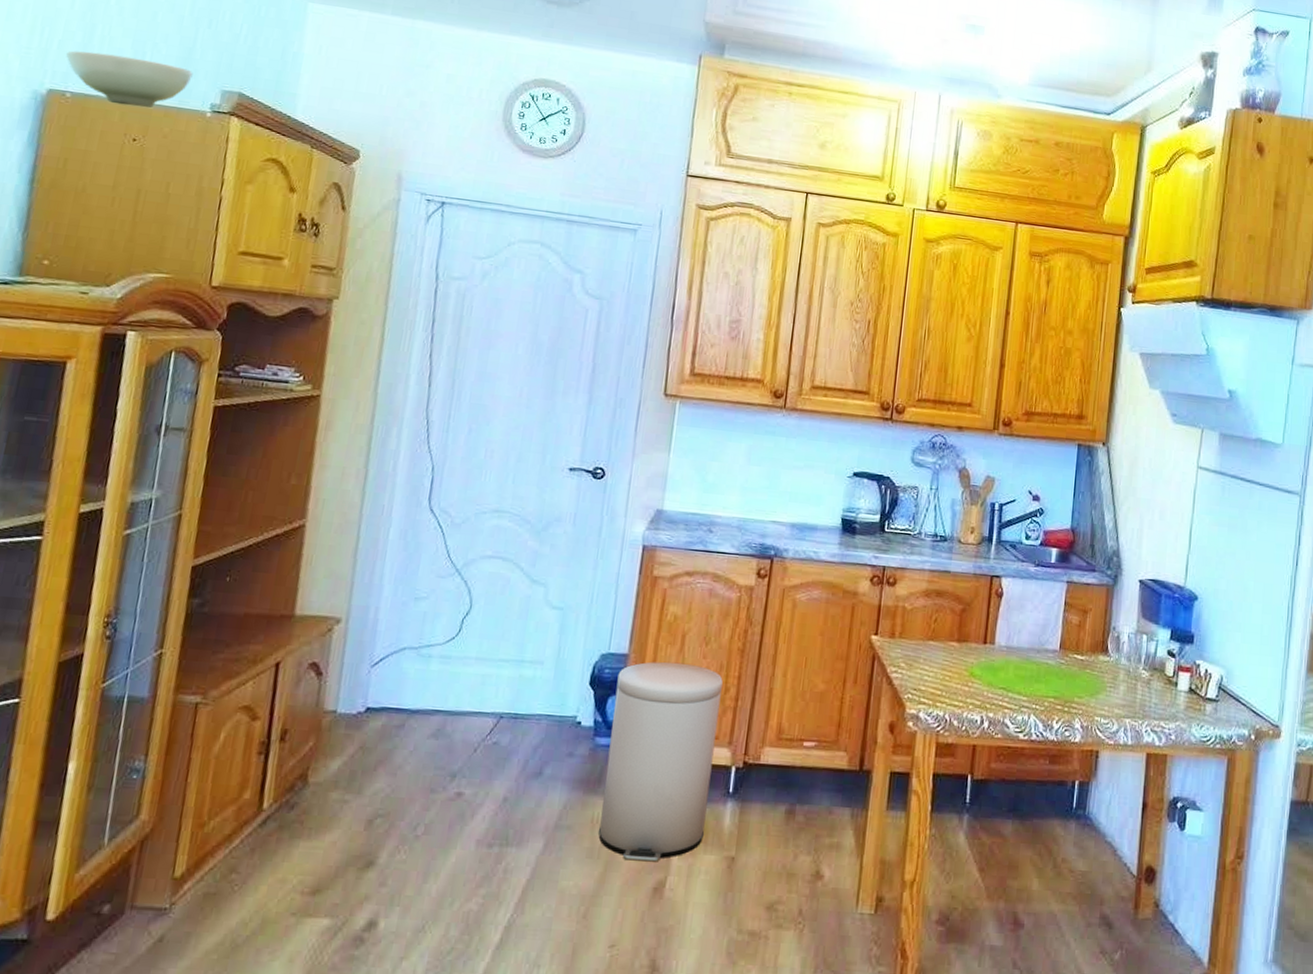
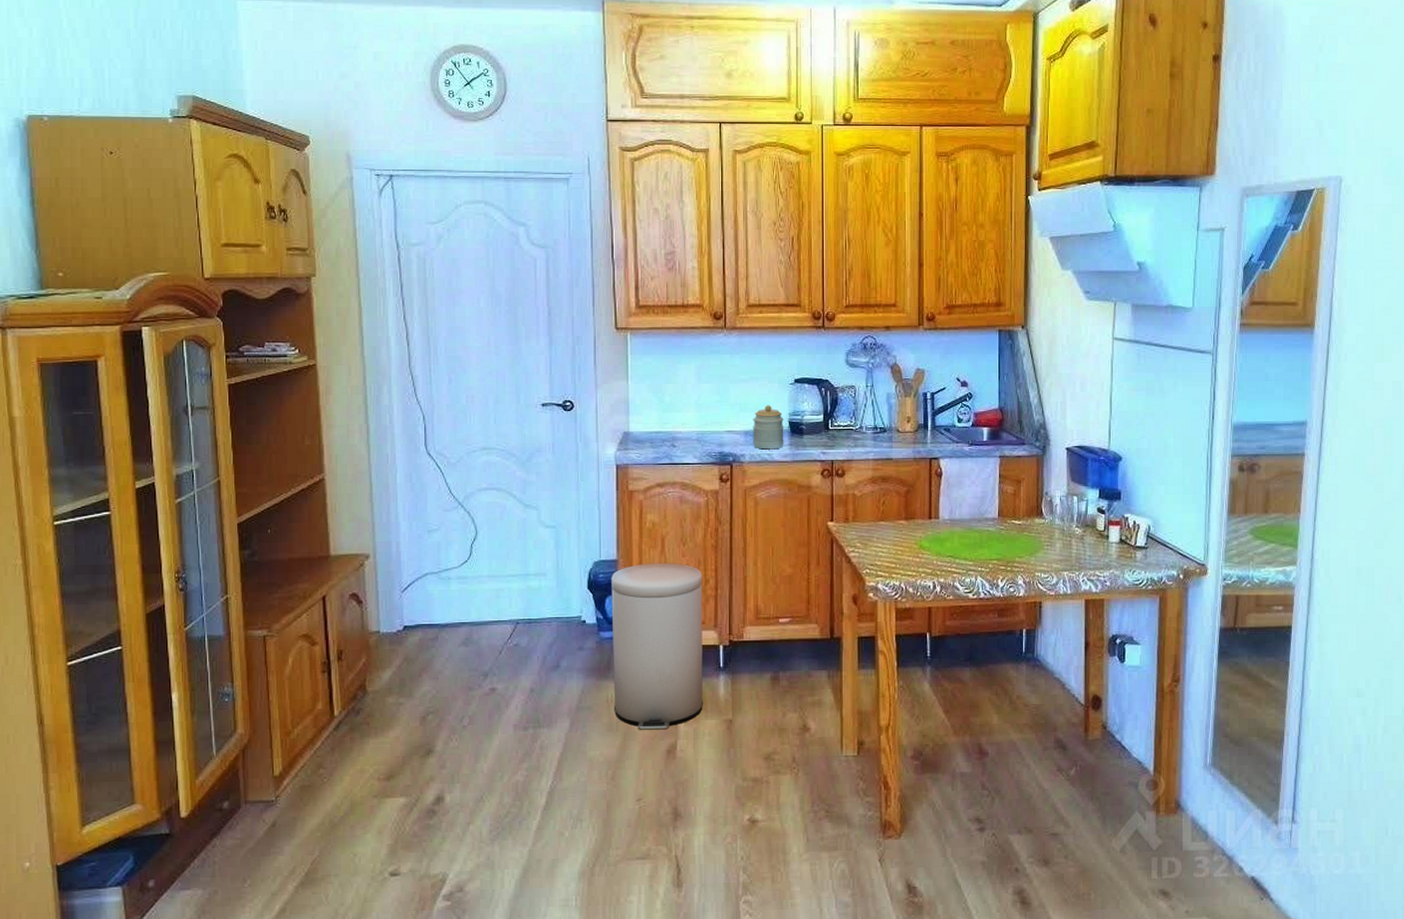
decorative bowl: present [65,50,193,108] -> none [35,75,149,122]
jar: none [799,497,837,548] -> present [753,405,784,450]

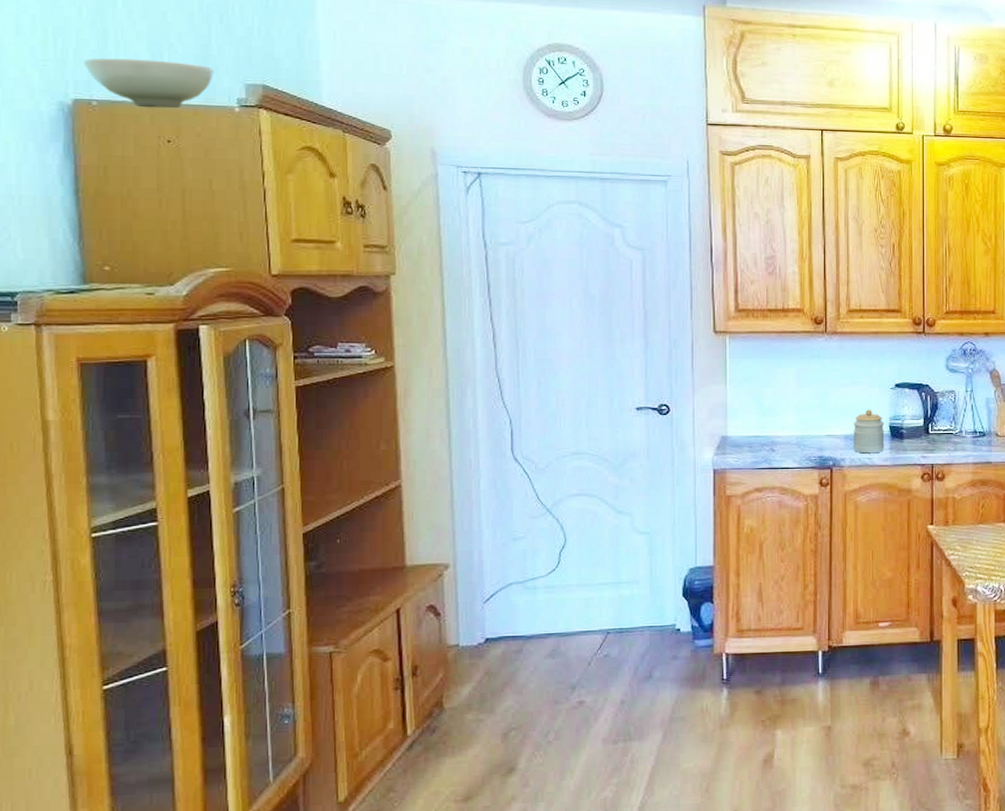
decorative bowl: none [35,75,149,122] -> present [83,58,214,109]
pedal bin: present [611,562,703,731] -> none [707,568,801,741]

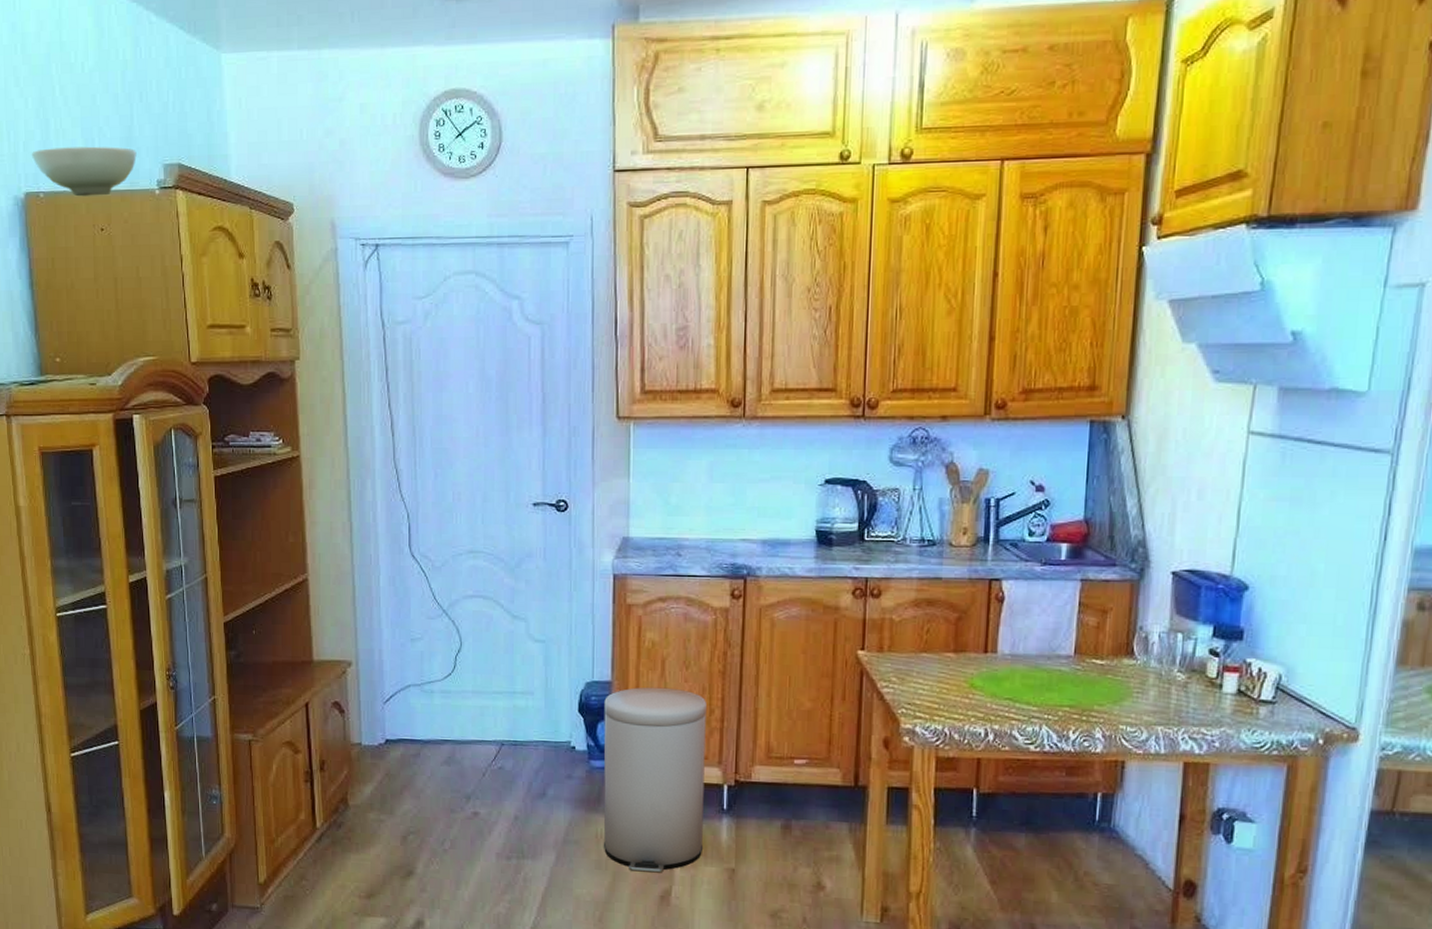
pedal bin: none [707,568,801,741] -> present [603,687,707,874]
jar: present [853,409,885,454] -> none [772,510,810,563]

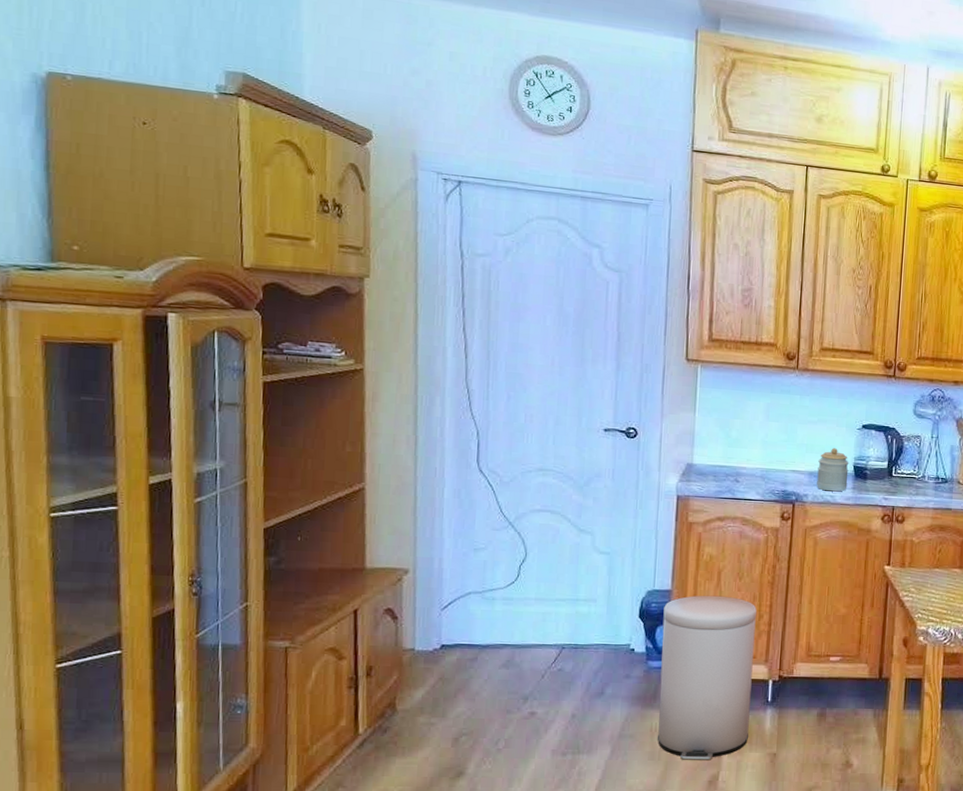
decorative bowl: present [31,146,137,197] -> none [58,31,194,91]
jar: none [772,510,810,563] -> present [817,448,849,492]

